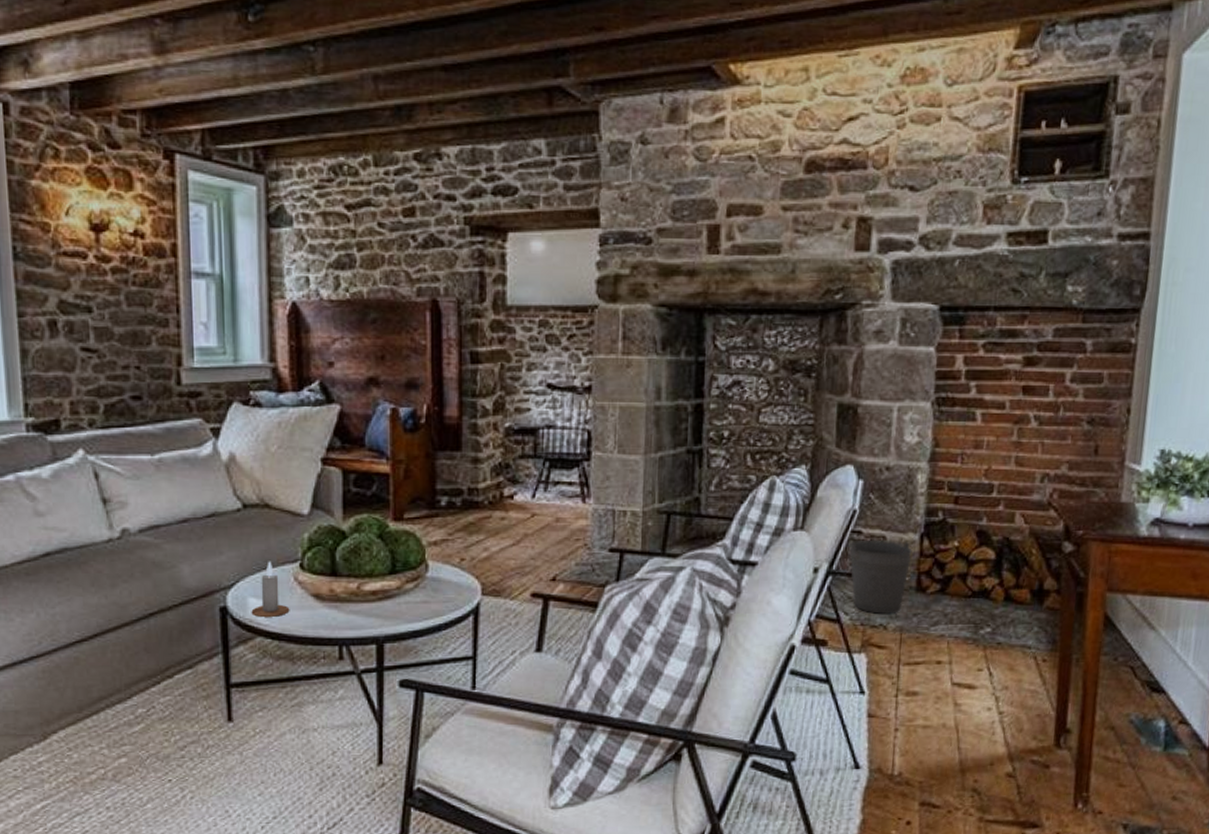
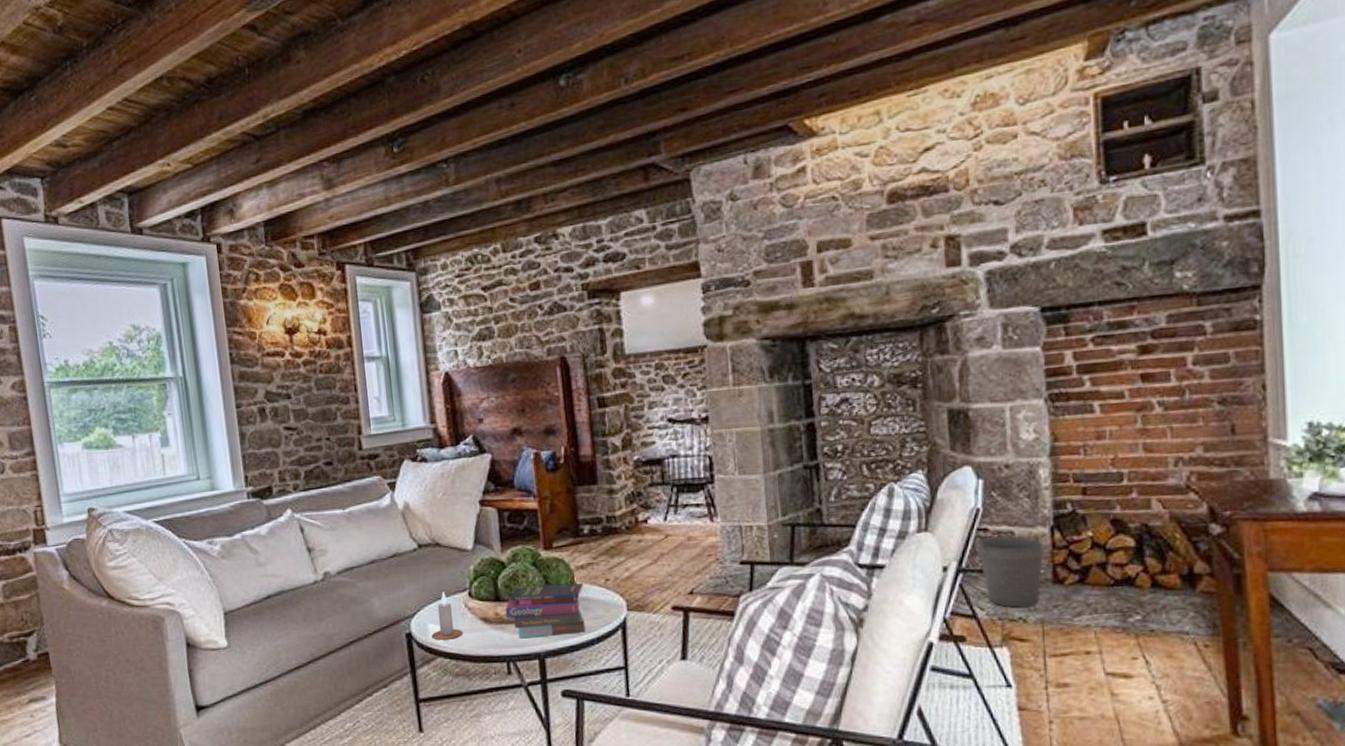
books: none [342,560,436,620] -> present [505,582,586,639]

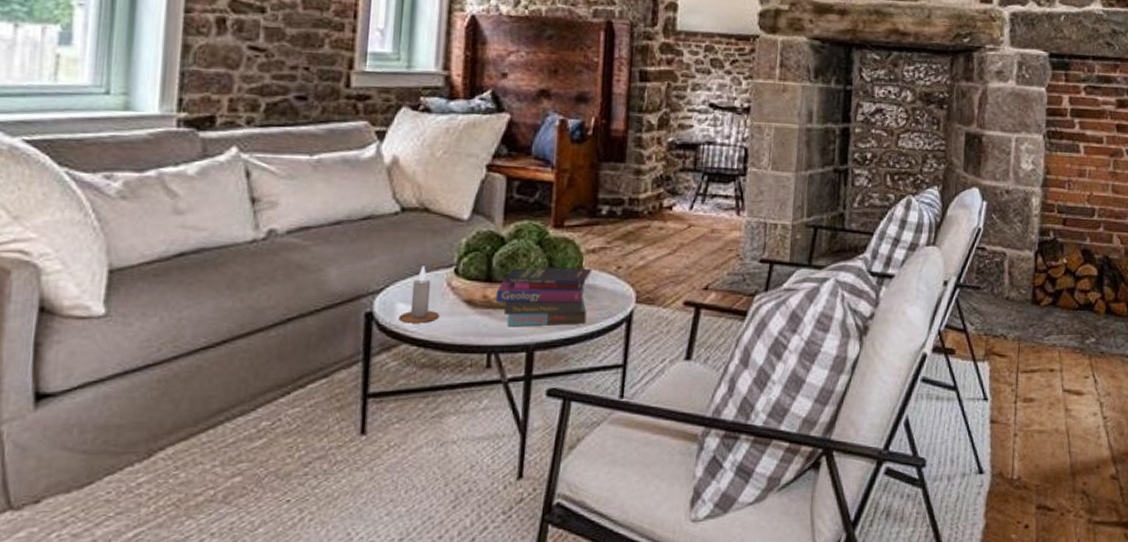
bucket: present [976,535,1044,607] -> none [974,255,1028,324]

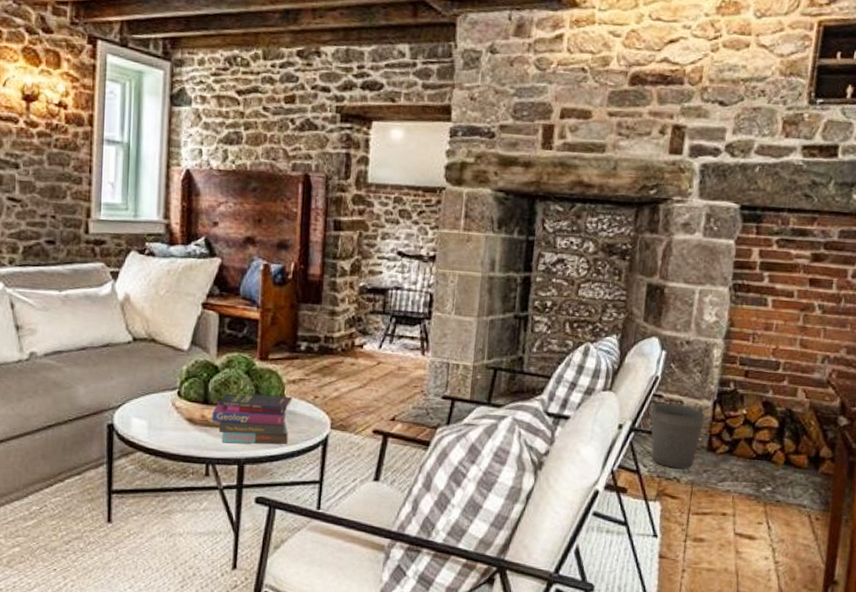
candle: present [398,266,440,323] -> none [134,387,167,436]
bucket: none [974,255,1028,324] -> present [650,403,706,469]

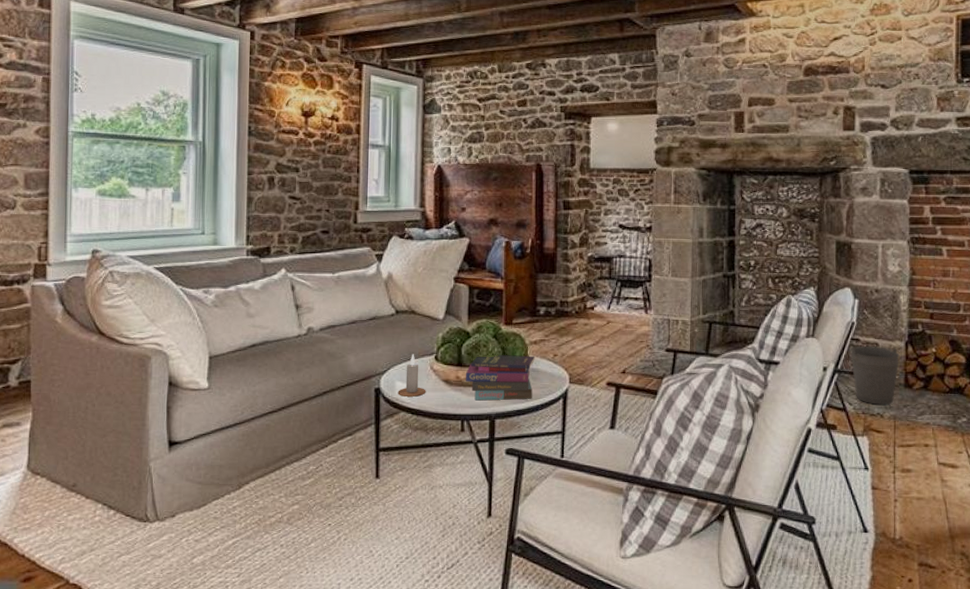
candle: none [134,387,167,436] -> present [398,354,426,397]

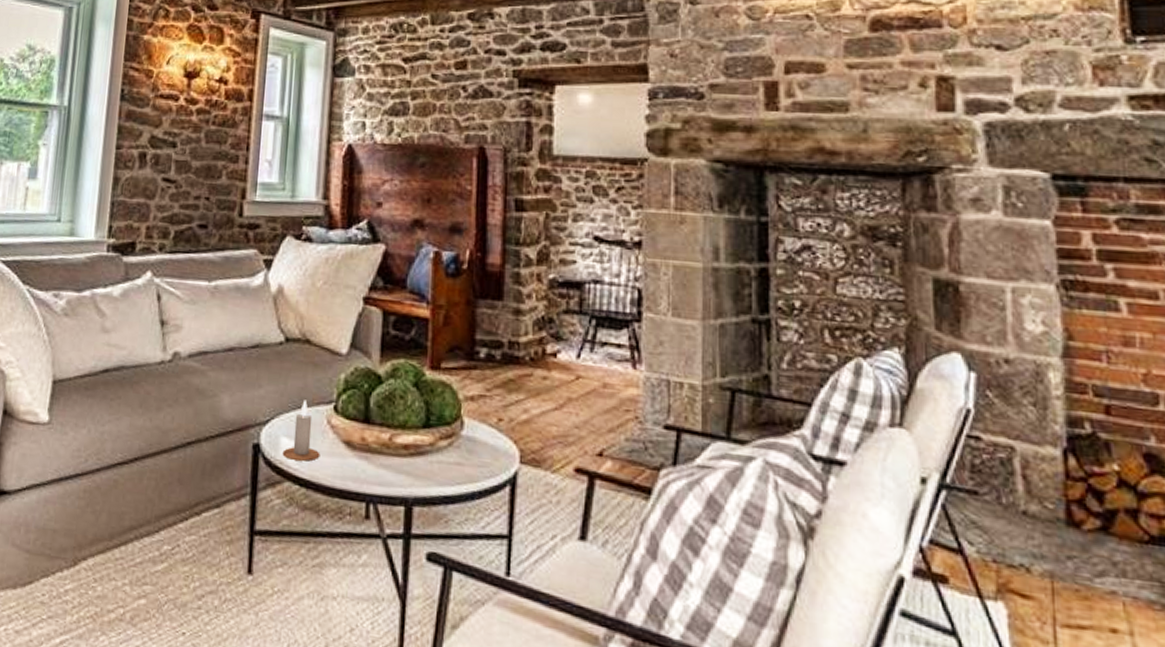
books: present [465,355,535,401] -> none [373,409,472,482]
bucket: present [849,345,900,405] -> none [964,448,1055,552]

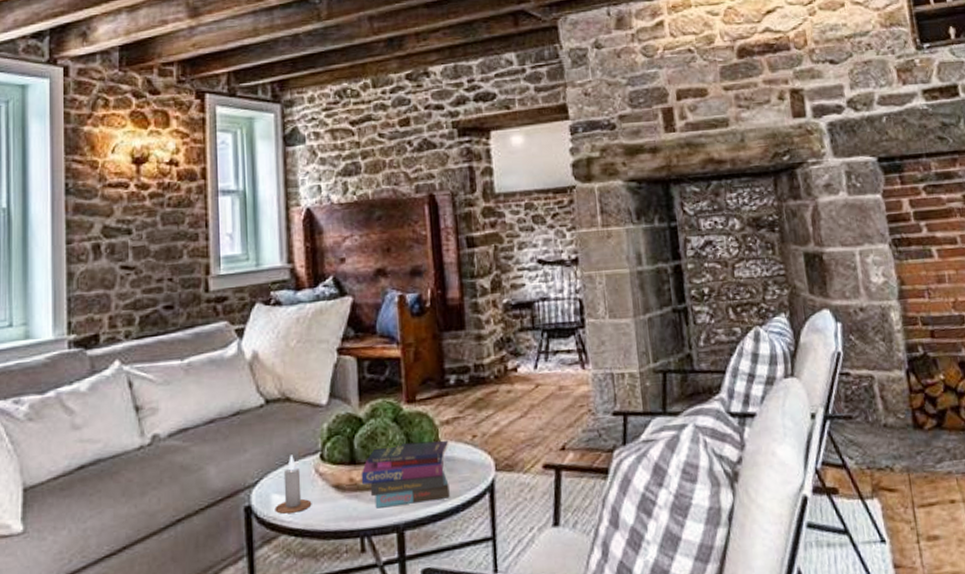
books: none [373,409,472,482] -> present [361,440,450,508]

